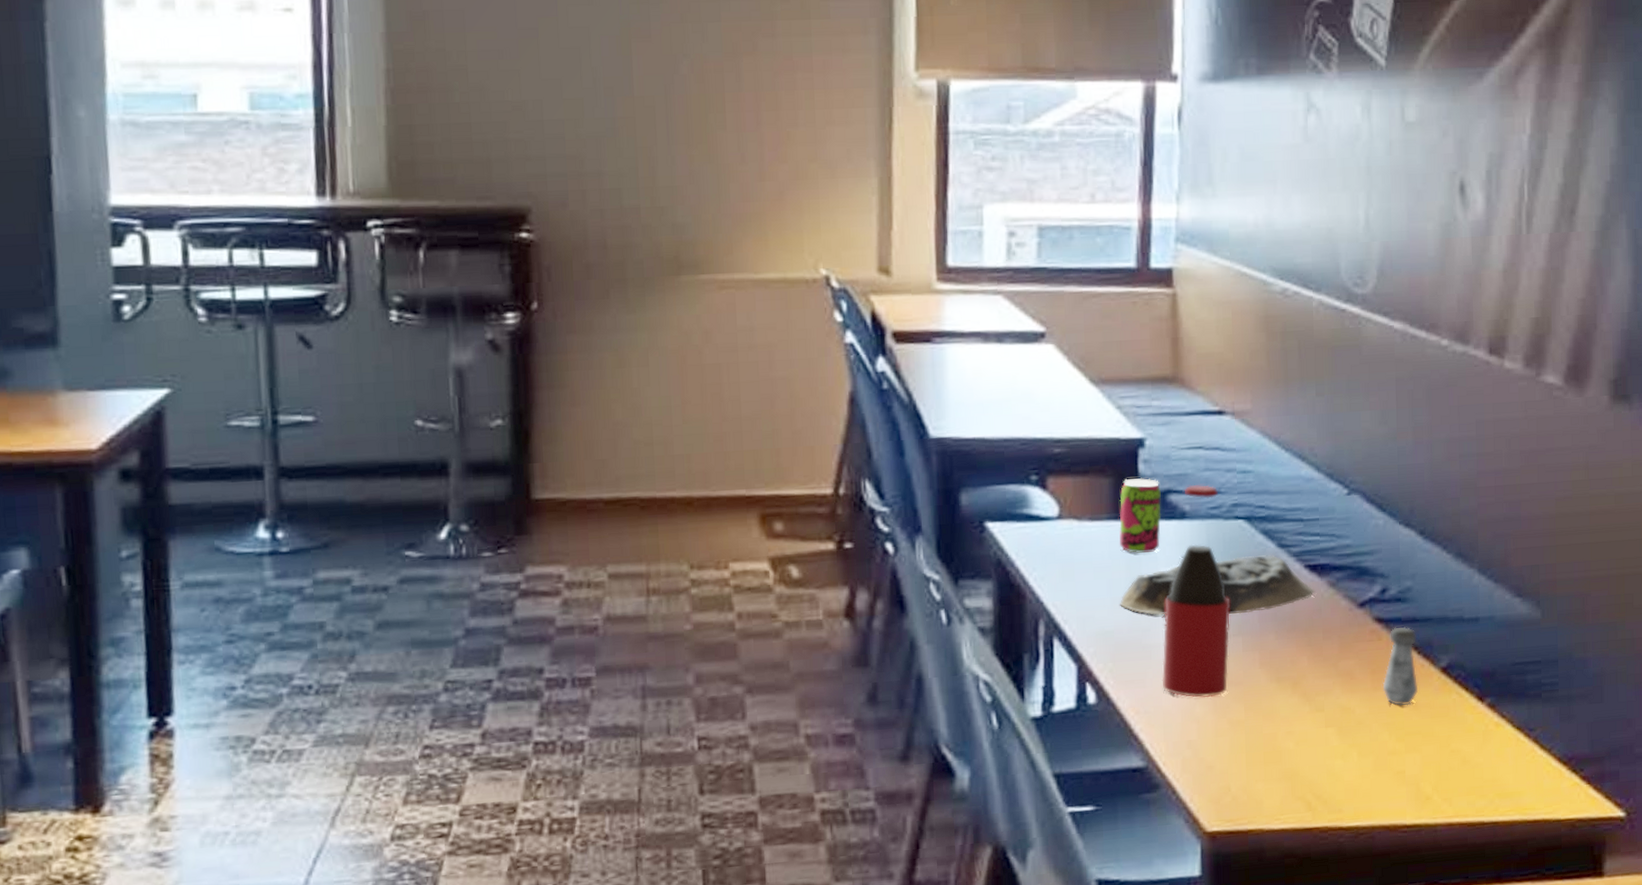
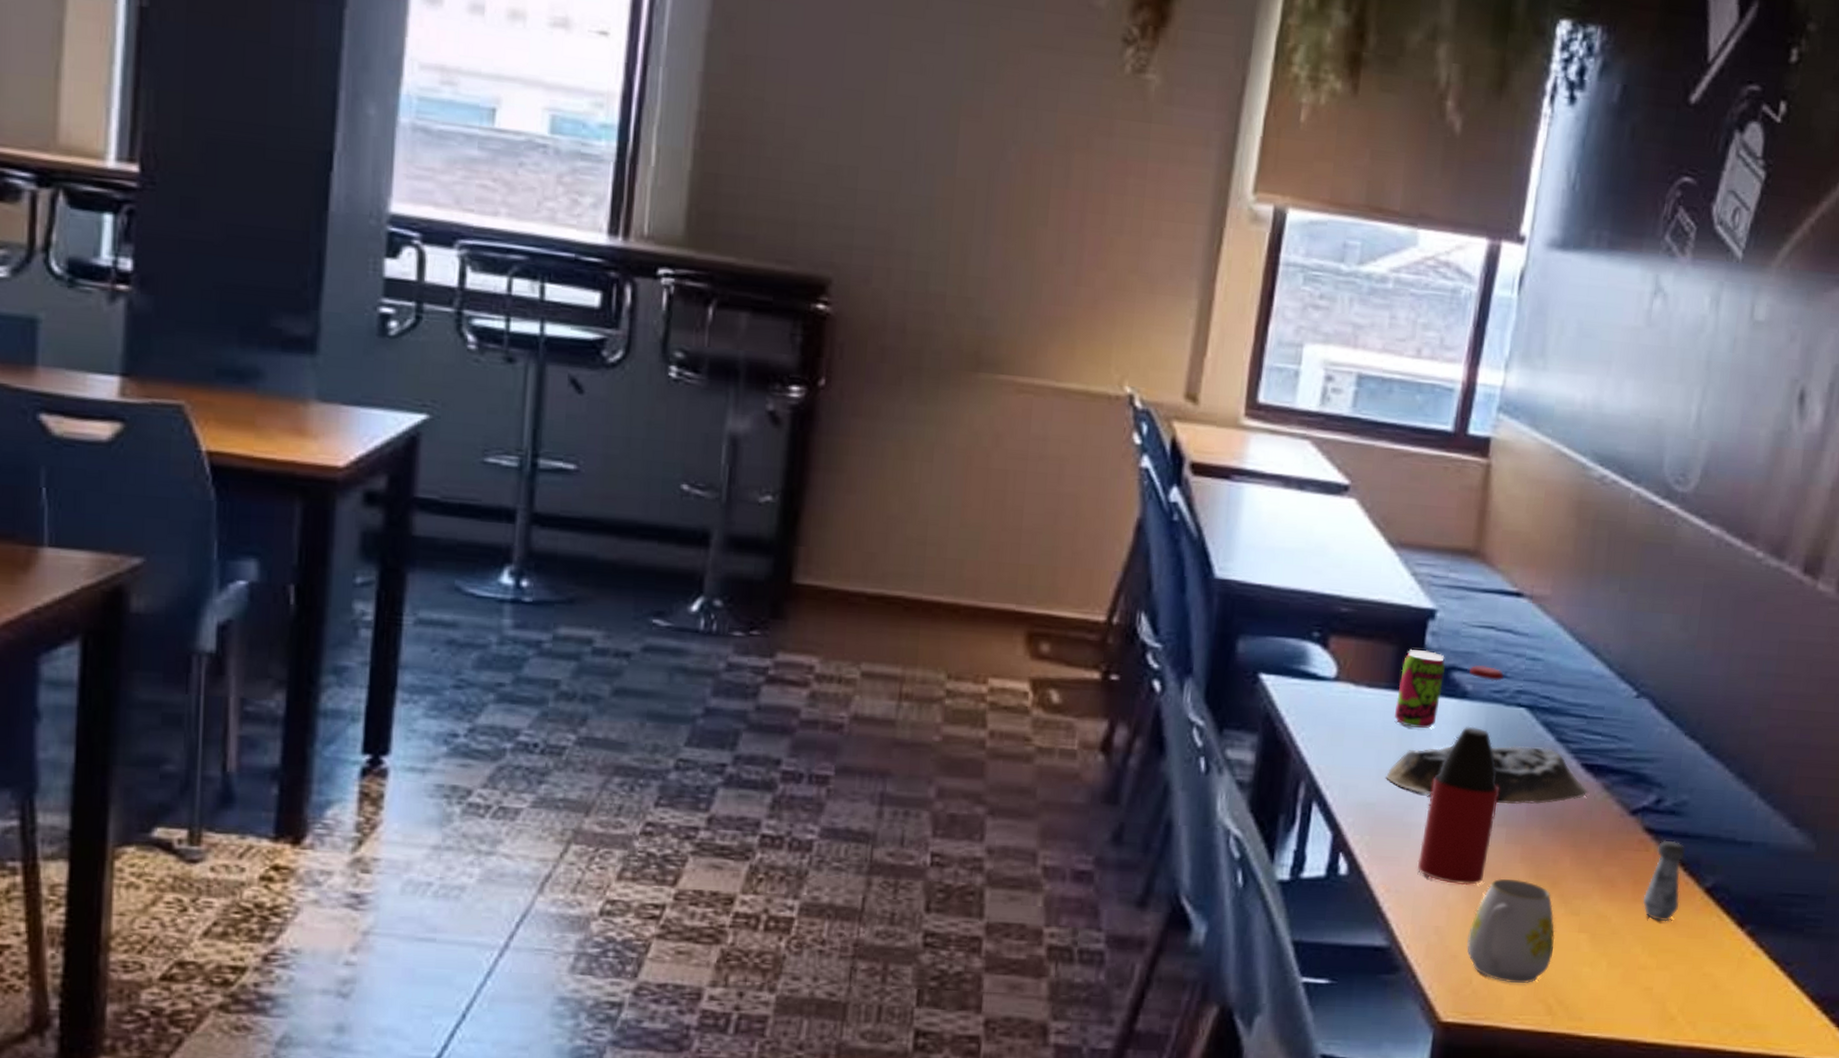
mug: none [1219,684,1305,786] -> present [1467,878,1555,984]

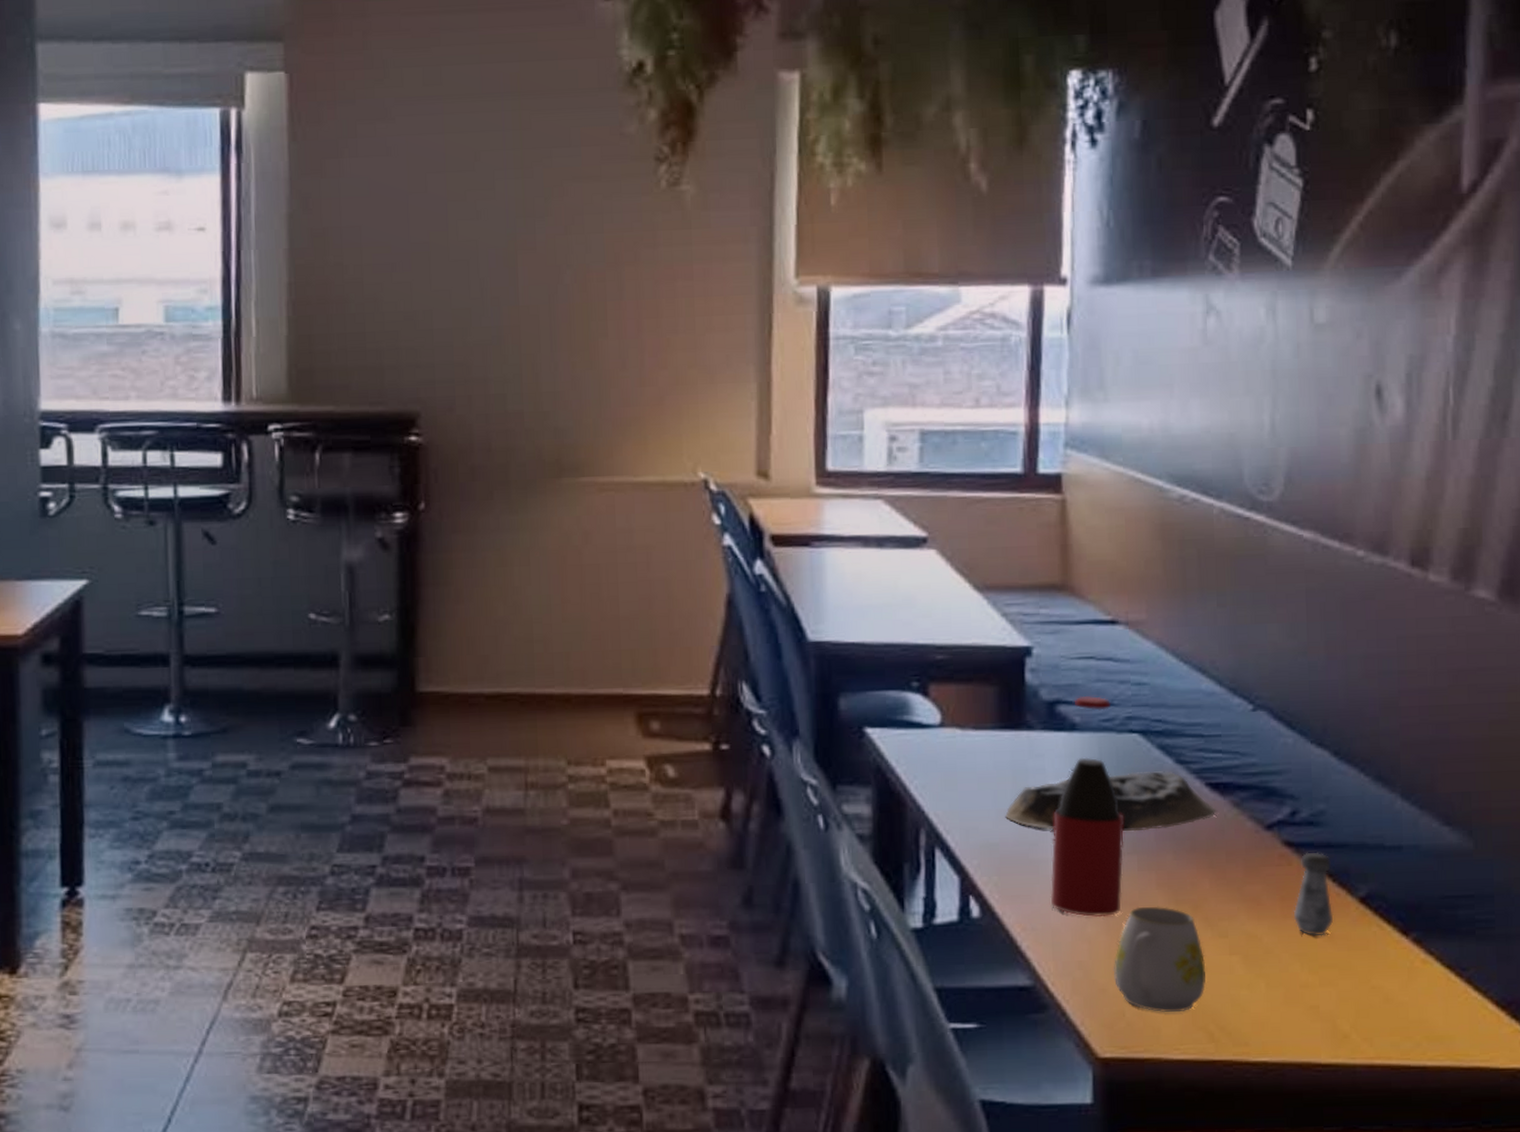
beverage can: present [1394,649,1445,729] -> none [1004,688,1050,765]

